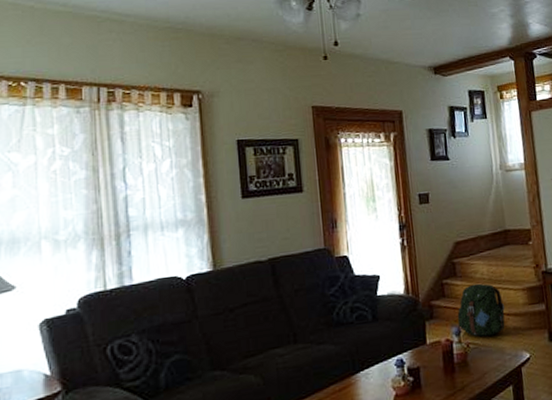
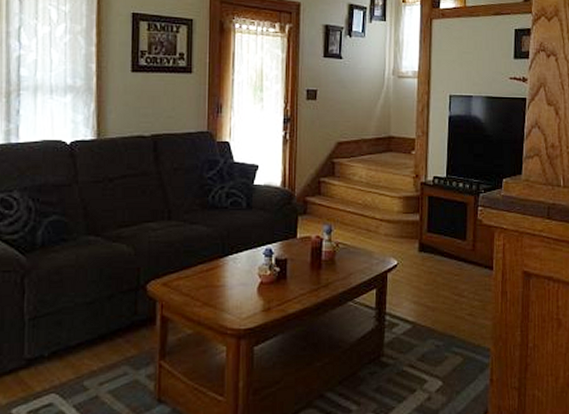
backpack: present [457,283,505,337] -> none [330,186,379,238]

